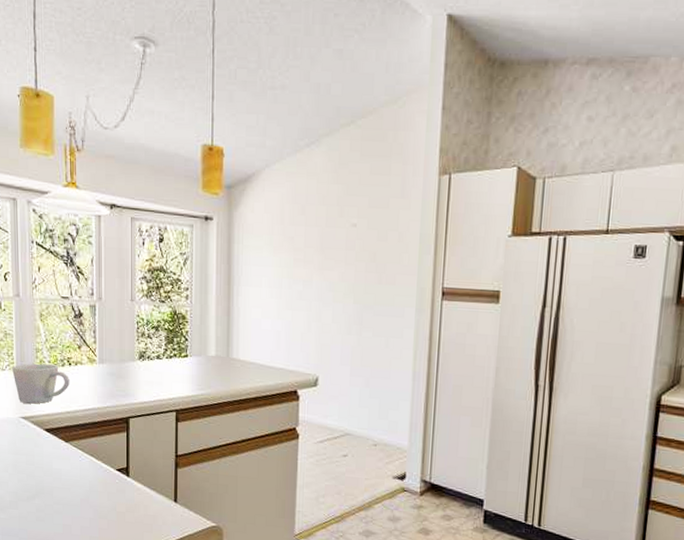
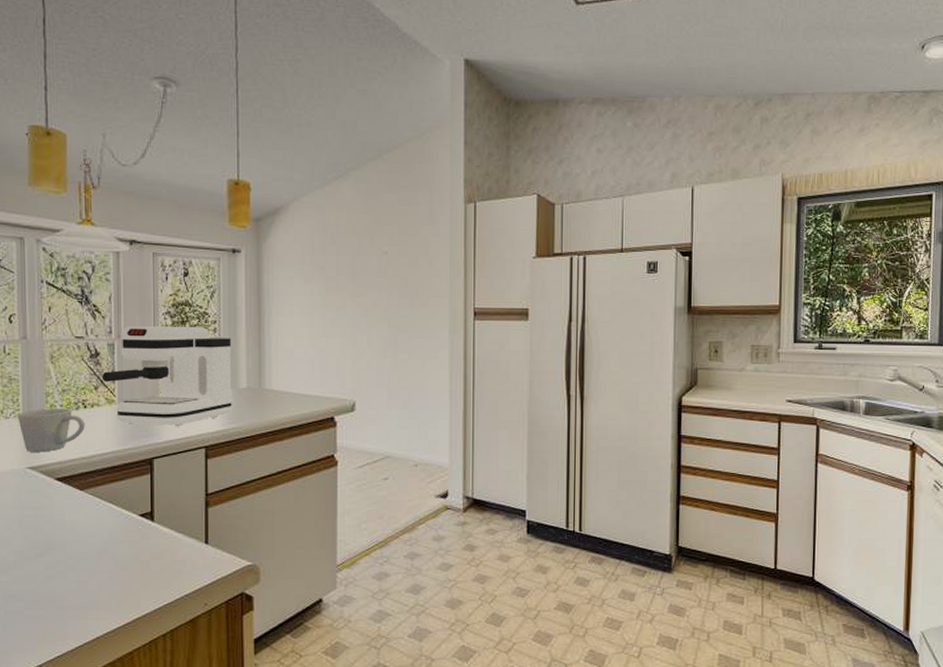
coffee maker: none [84,289,202,390] -> present [101,326,232,427]

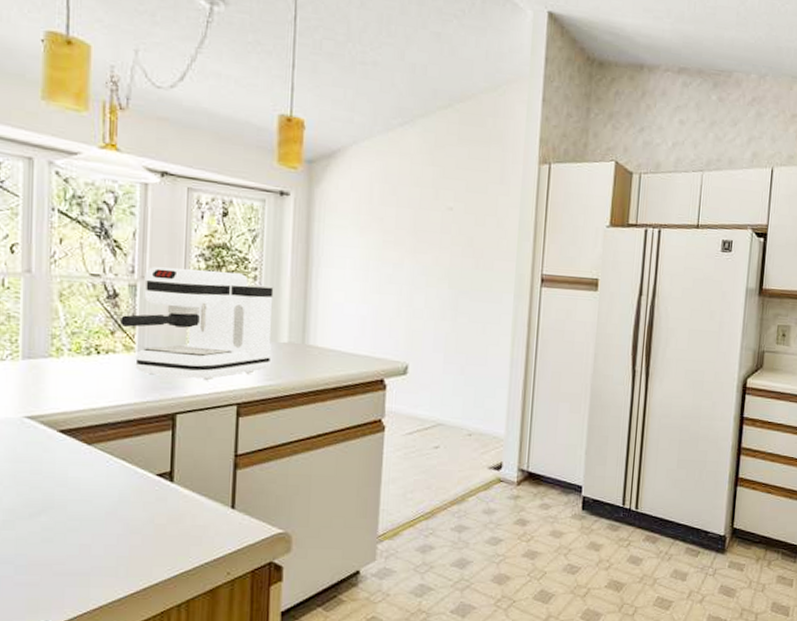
mug: present [18,408,85,452] -> none [16,352,97,400]

